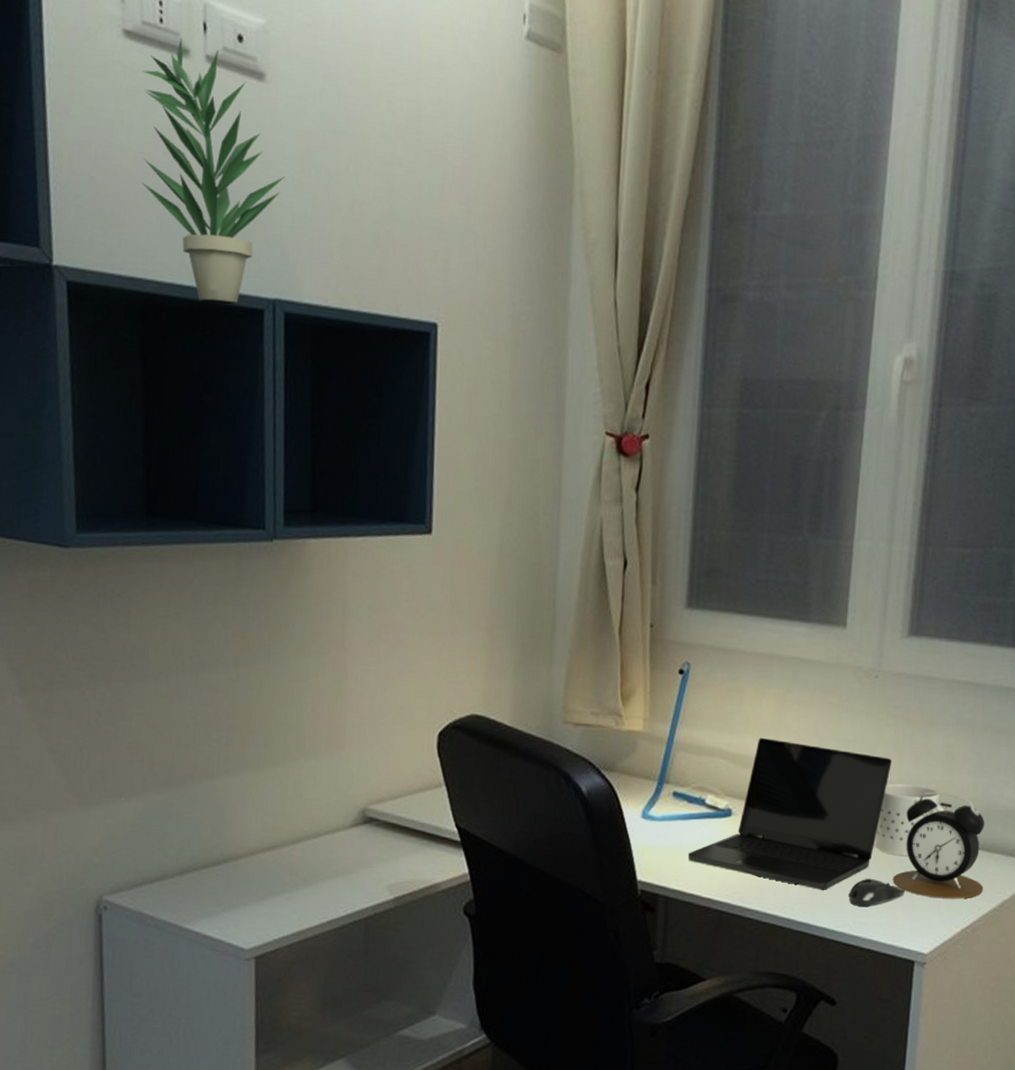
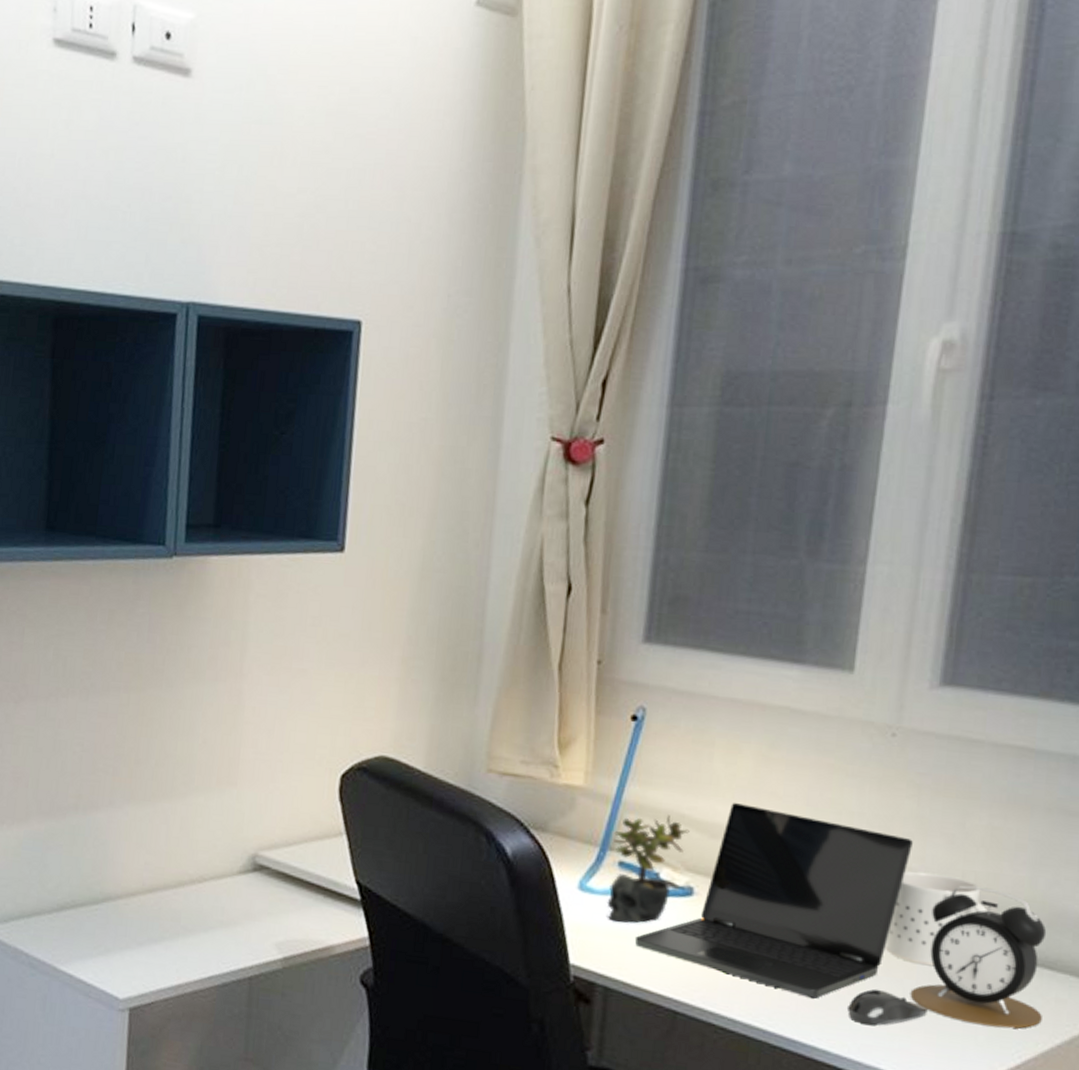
potted plant: present [142,38,285,305] -> none [62,41,207,310]
succulent plant: none [665,751,727,842] -> present [607,814,690,923]

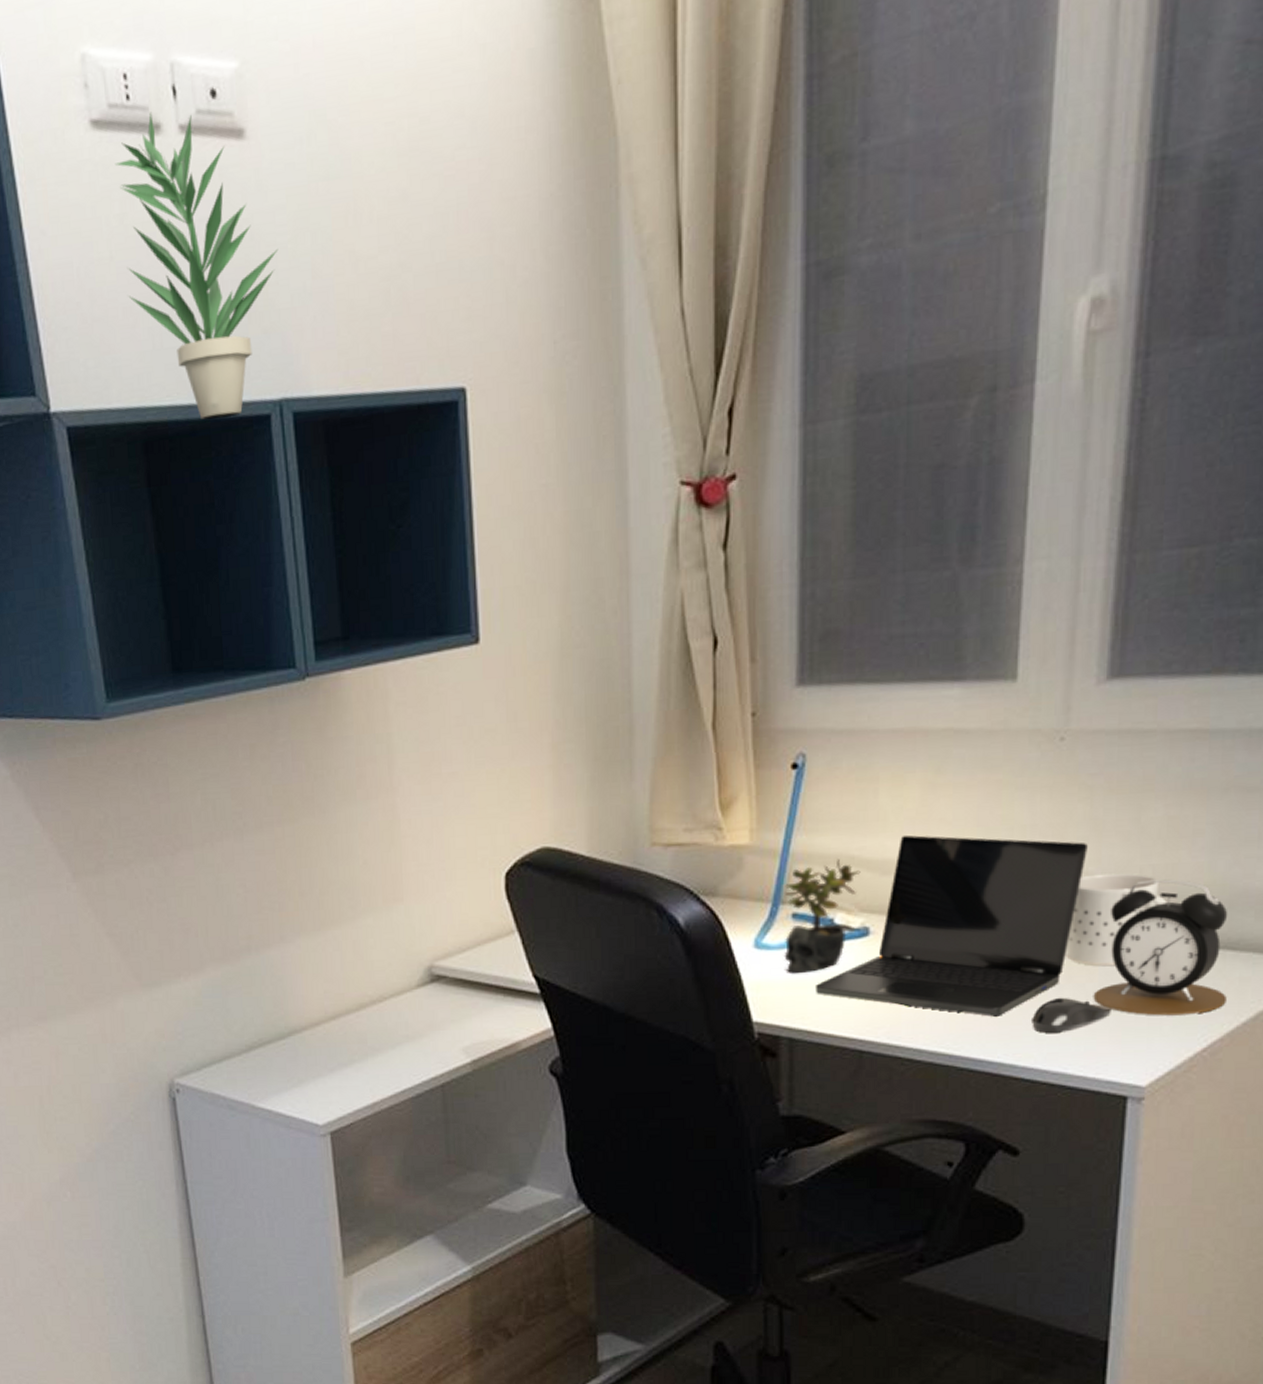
potted plant: none [62,41,207,310] -> present [114,112,279,420]

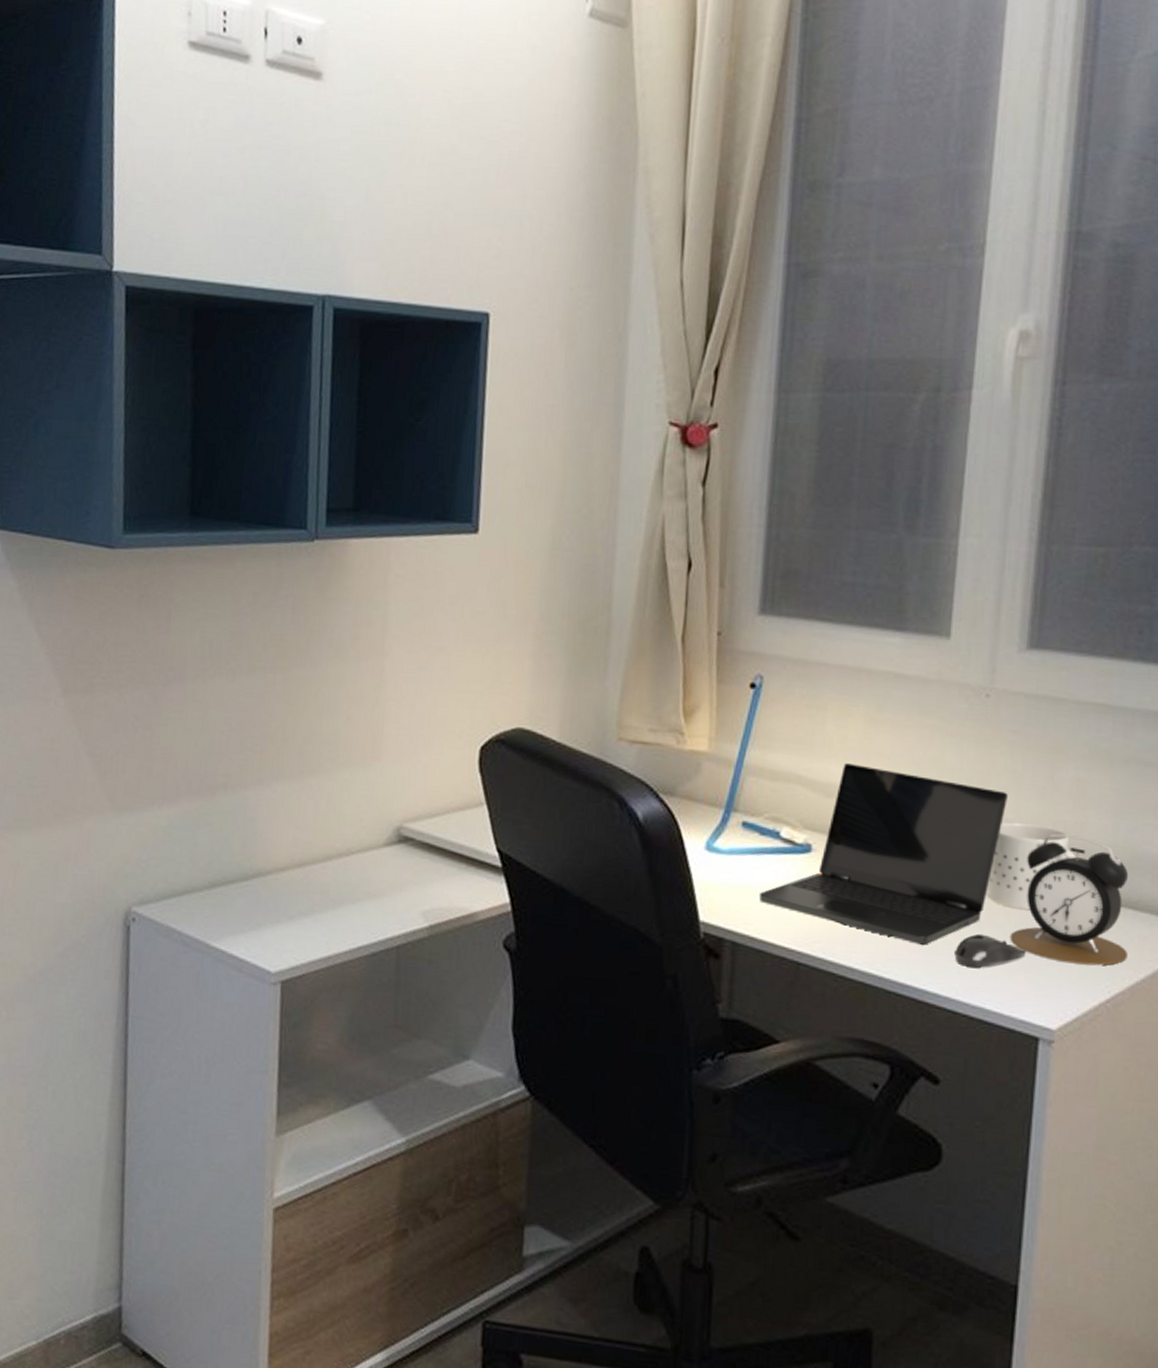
potted plant: present [114,112,279,420] -> none [200,45,339,303]
succulent plant: present [784,858,861,973] -> none [732,776,807,880]

